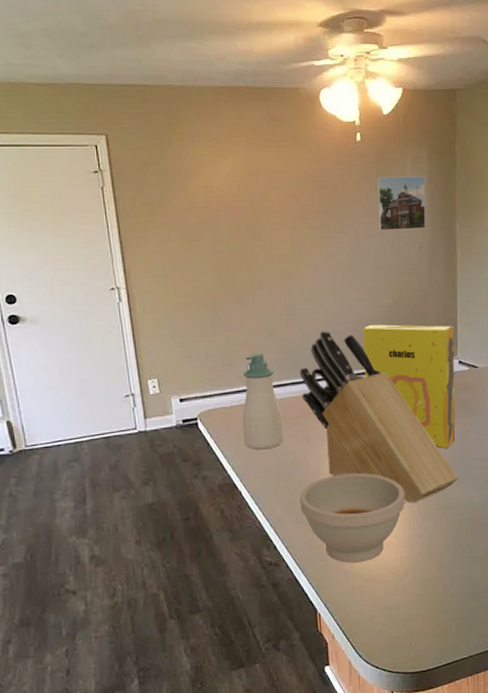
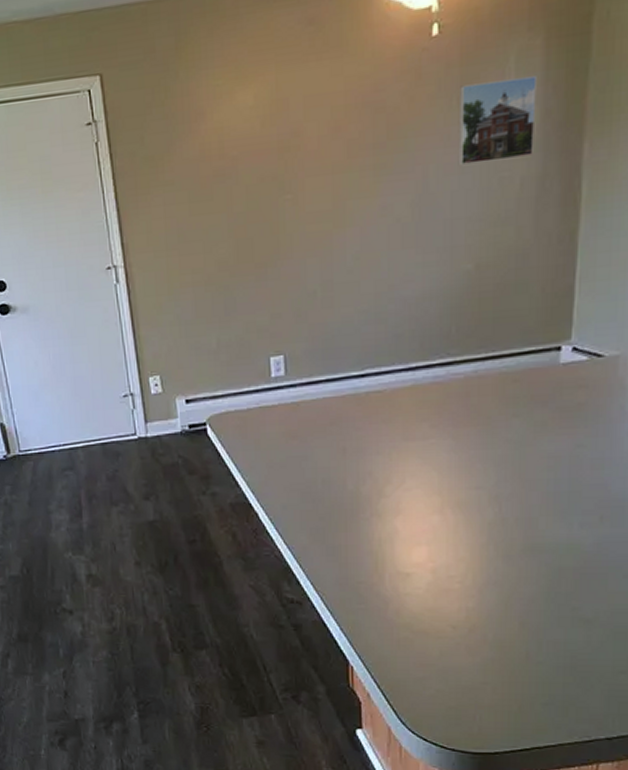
soap bottle: present [242,352,283,450] -> none [261,341,313,464]
knife block: present [299,330,459,504] -> none [337,309,560,541]
bowl: present [300,473,405,564] -> none [331,498,476,611]
cereal box: present [362,324,455,449] -> none [427,296,569,470]

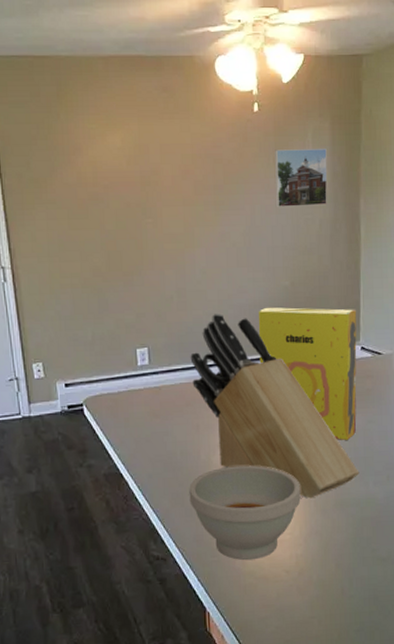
bowl: none [331,498,476,611] -> present [189,465,301,561]
knife block: none [337,309,560,541] -> present [190,312,360,499]
cereal box: none [427,296,569,470] -> present [258,307,357,441]

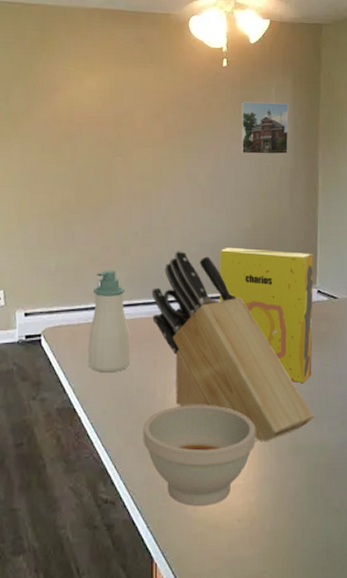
soap bottle: none [130,336,172,438] -> present [88,269,130,373]

